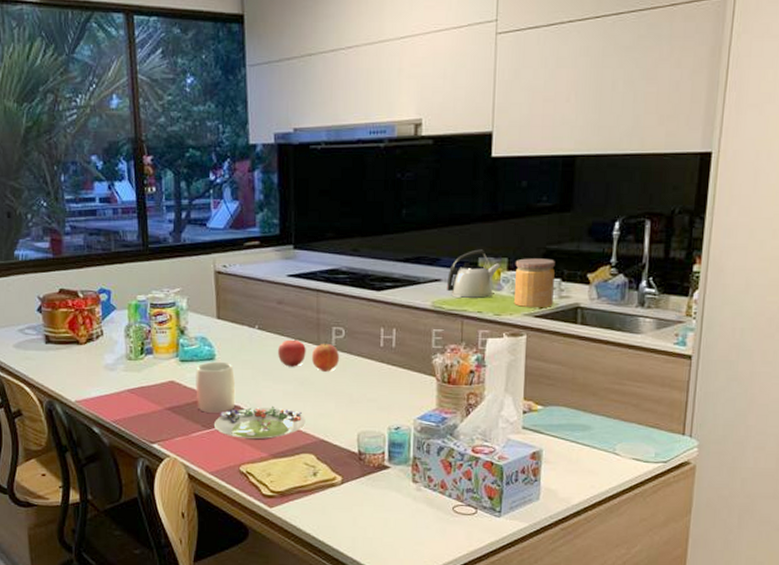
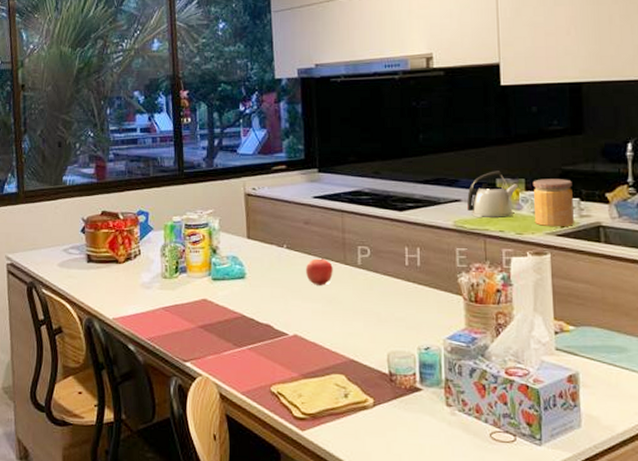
mug: present [196,361,236,413] -> none [227,280,266,331]
salad plate: present [214,405,306,441] -> none [246,324,335,360]
fruit: present [311,340,340,372] -> none [338,259,367,290]

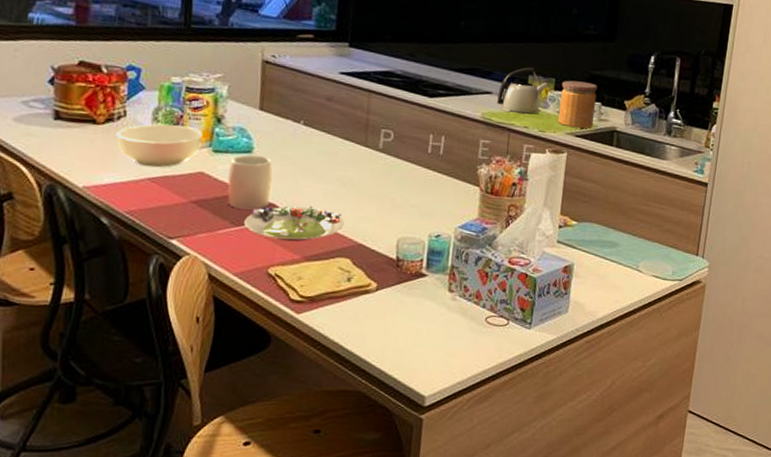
bowl: none [134,259,203,298] -> present [116,124,204,168]
mug: none [227,280,266,331] -> present [227,154,273,210]
salad plate: none [246,324,335,360] -> present [244,205,345,242]
fruit: present [305,257,333,286] -> none [321,137,352,167]

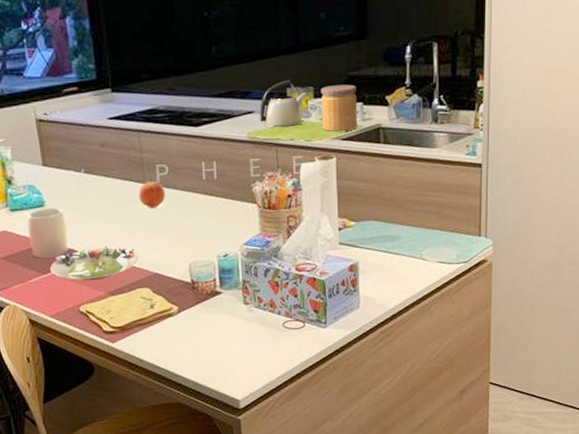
fruit: none [356,142,387,174] -> present [138,178,166,208]

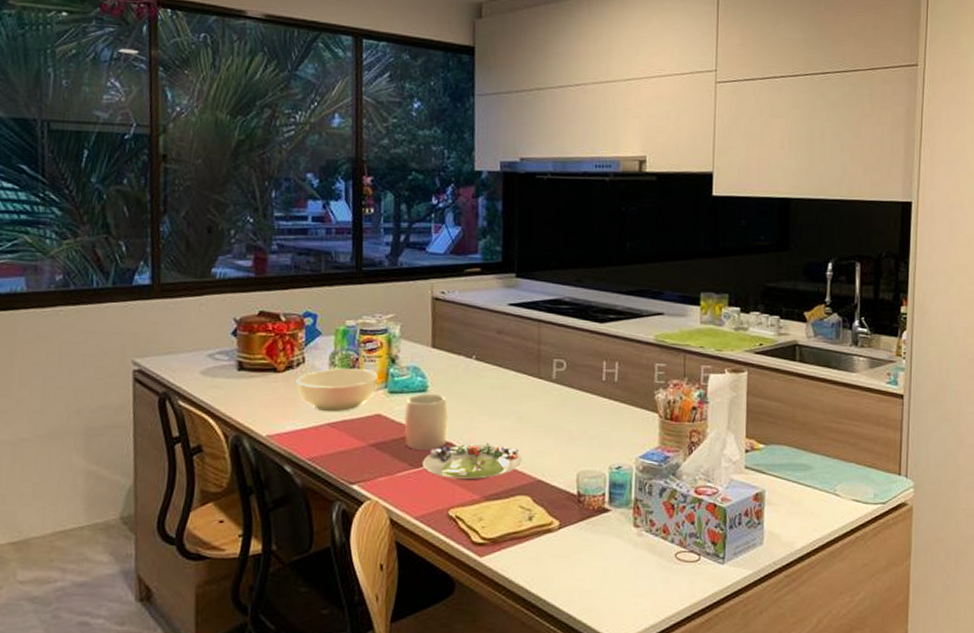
fruit: present [138,178,166,208] -> none [530,373,561,406]
kettle: present [260,80,308,129] -> none [670,284,722,333]
jar: present [320,84,357,133] -> none [735,295,774,345]

